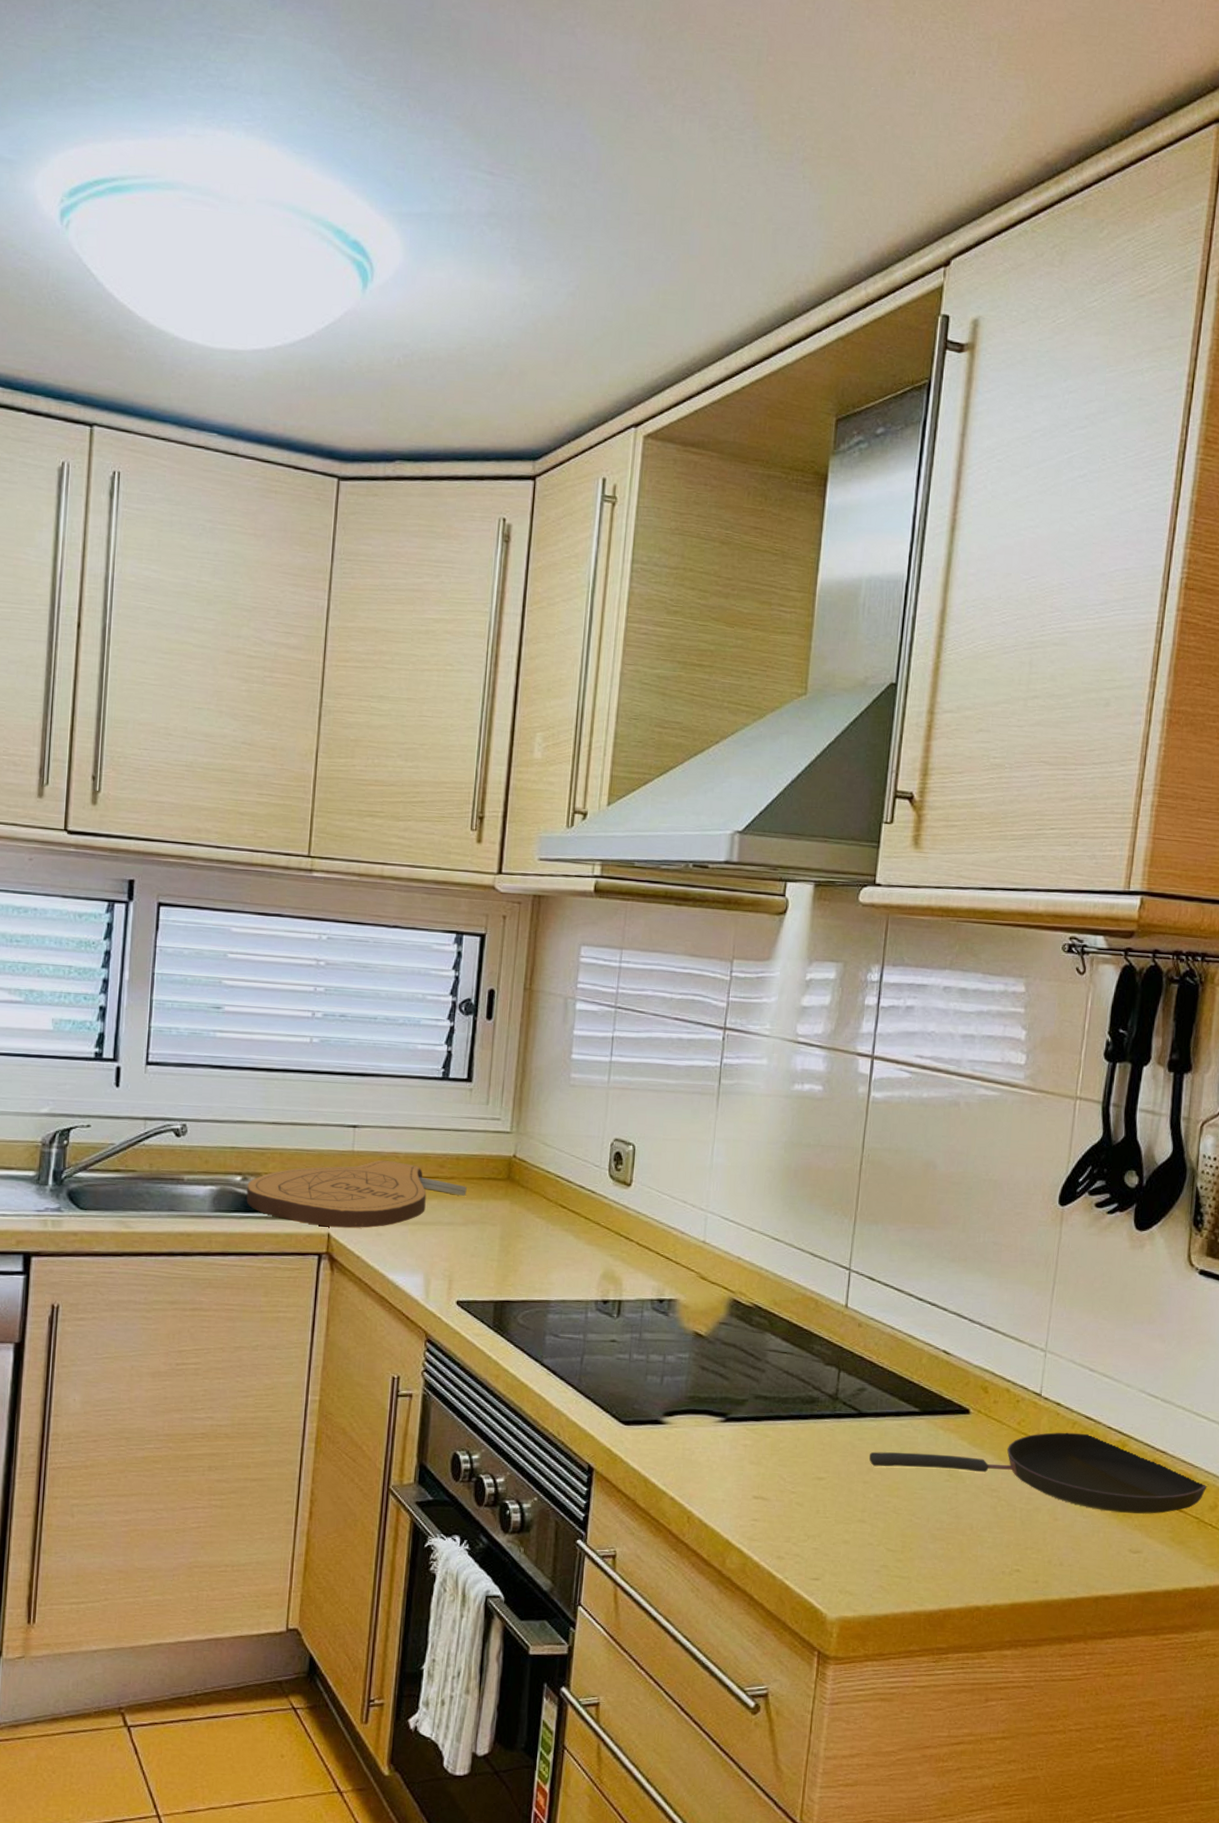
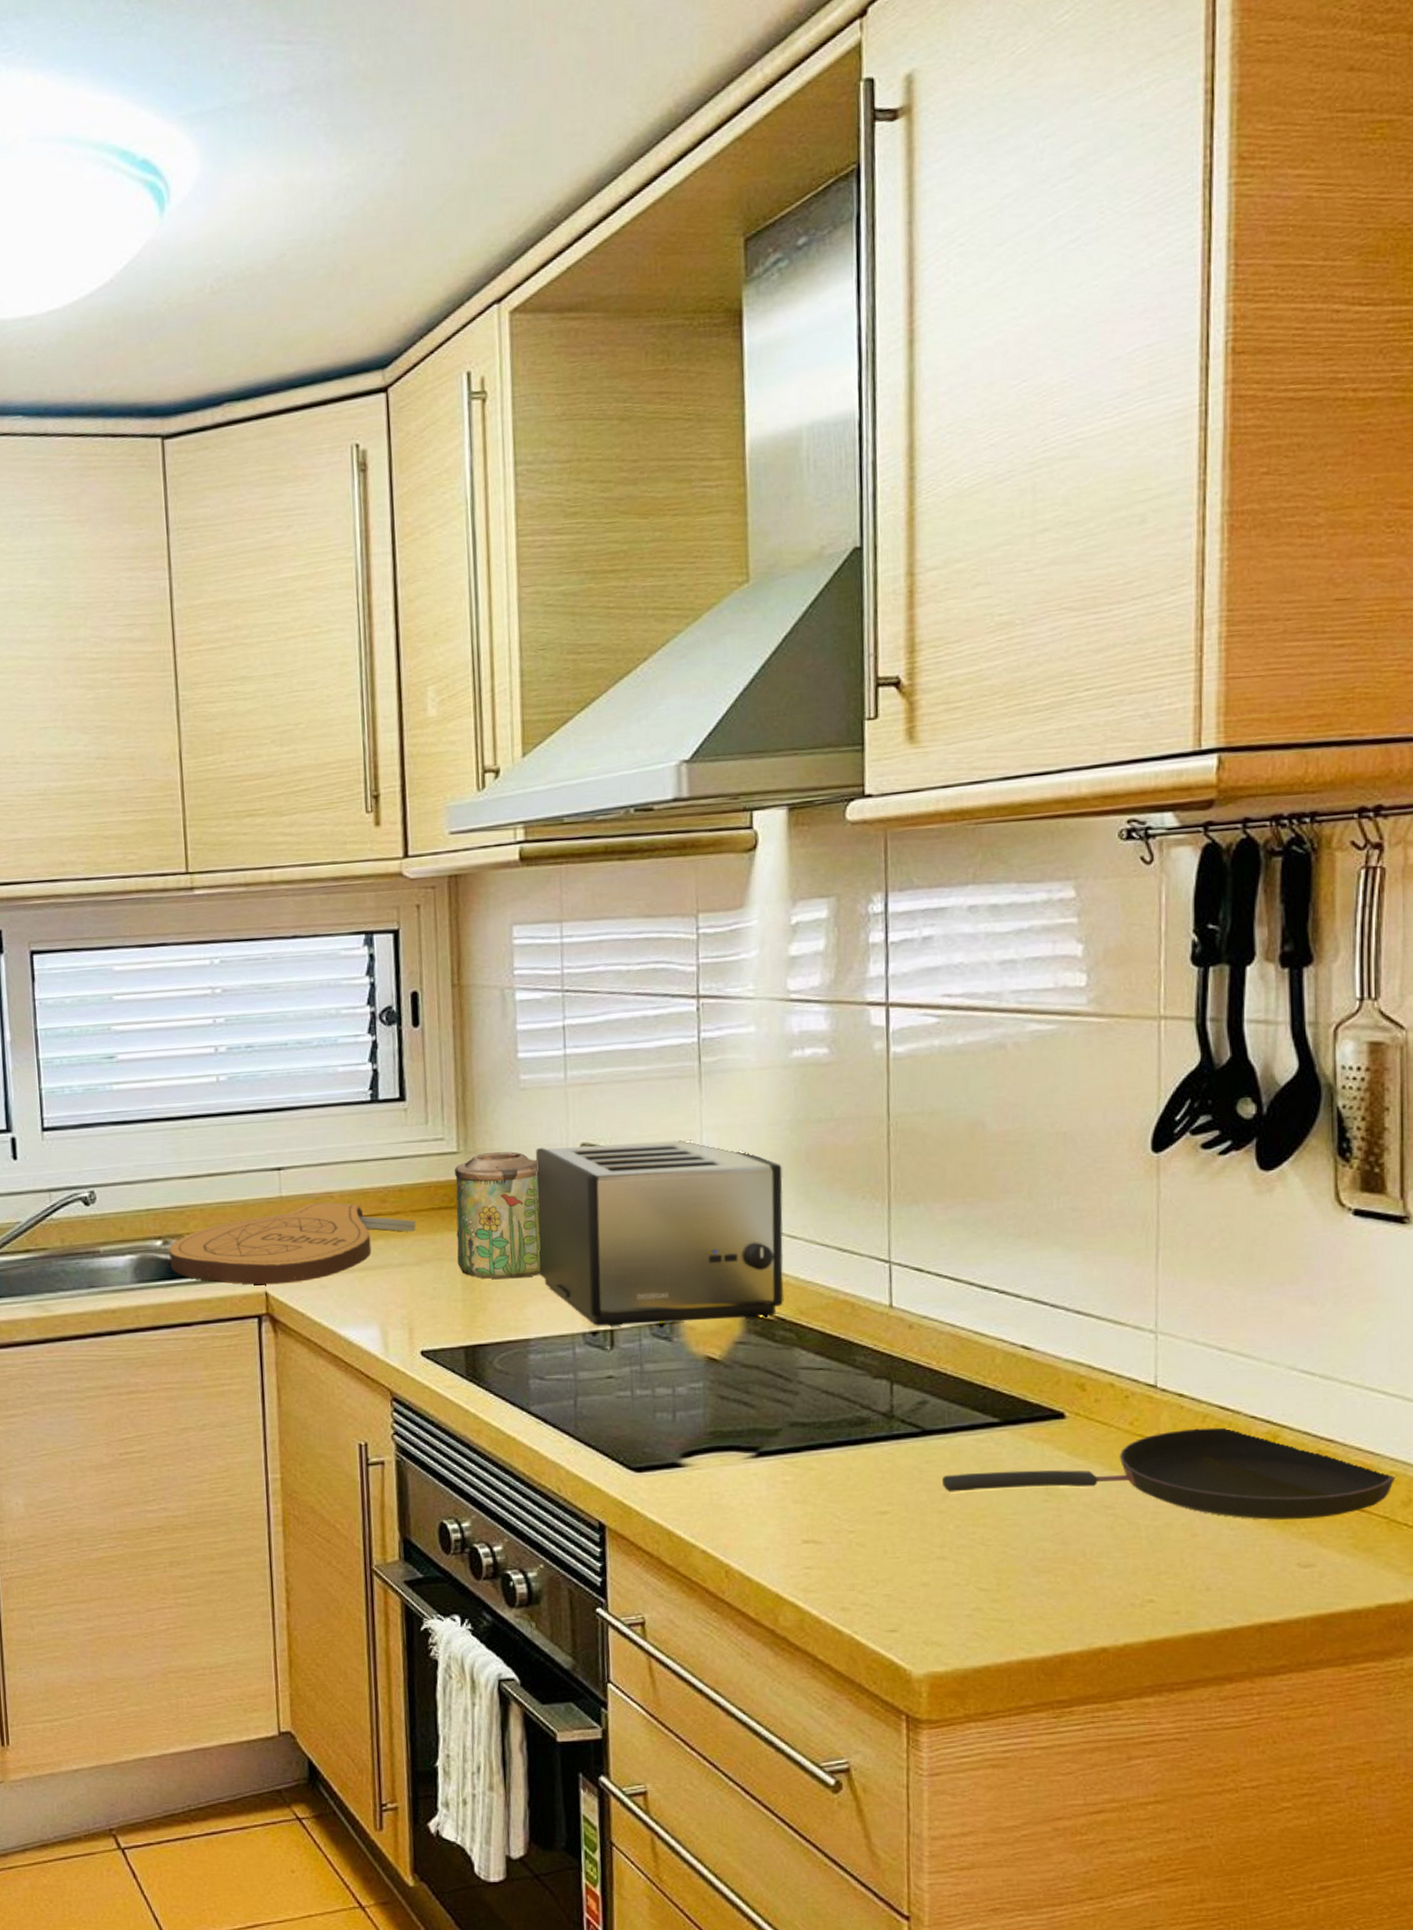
canister: none [497,1136,576,1248] -> present [454,1151,540,1279]
toaster: none [565,1138,774,1304] -> present [535,1139,783,1327]

